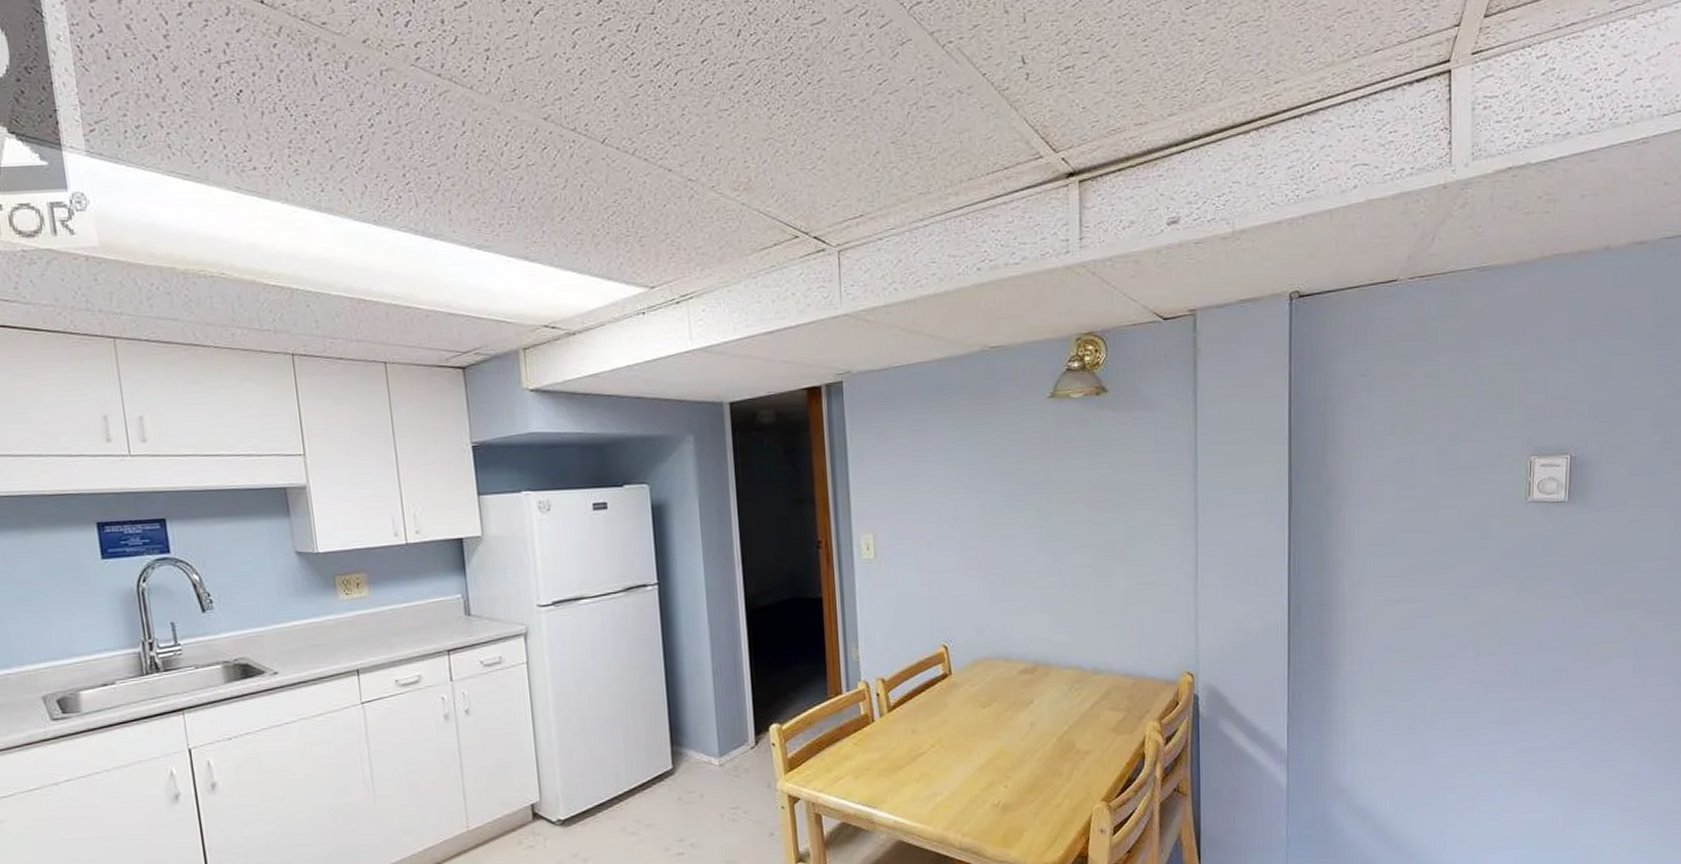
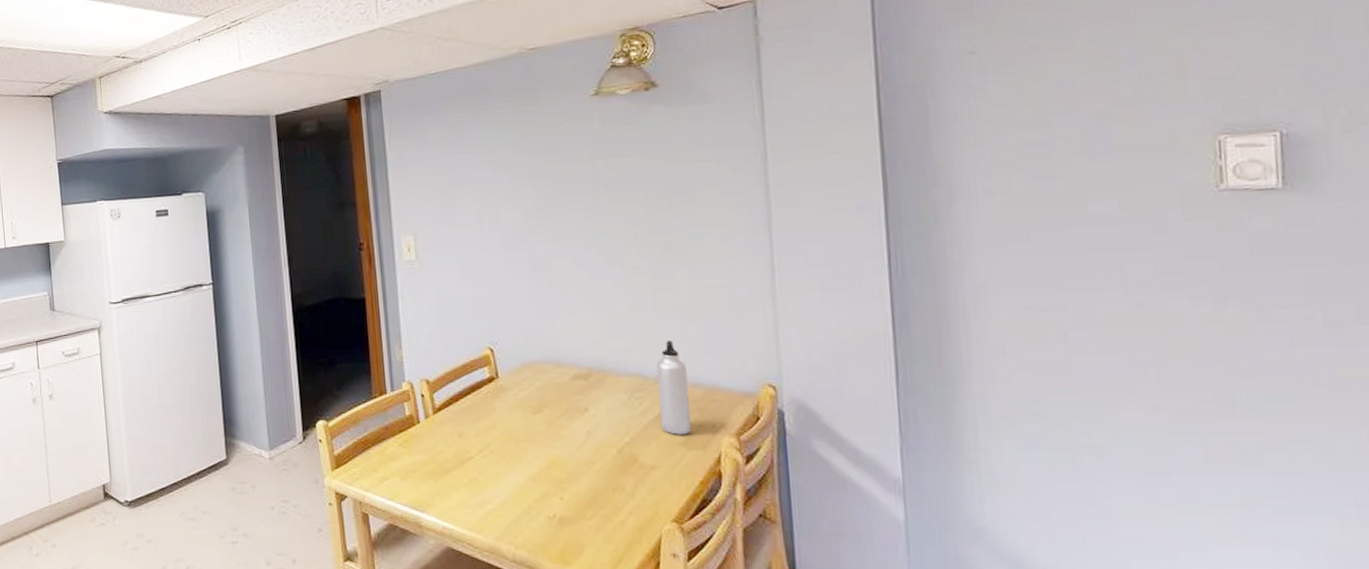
water bottle: none [1094,634,1122,722] -> present [656,340,692,435]

